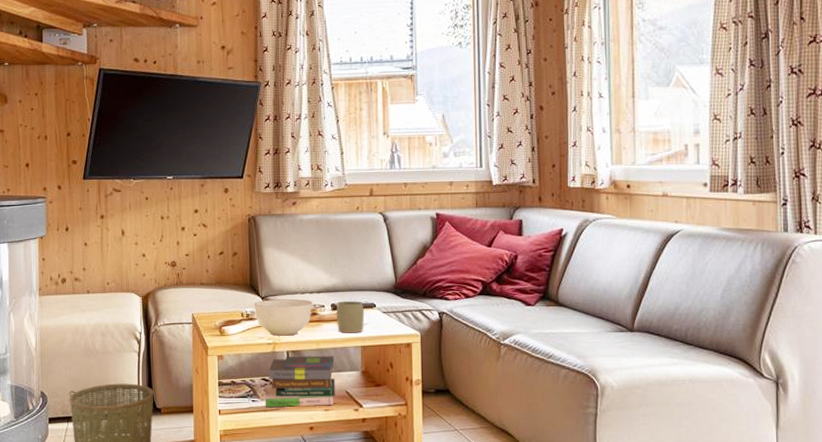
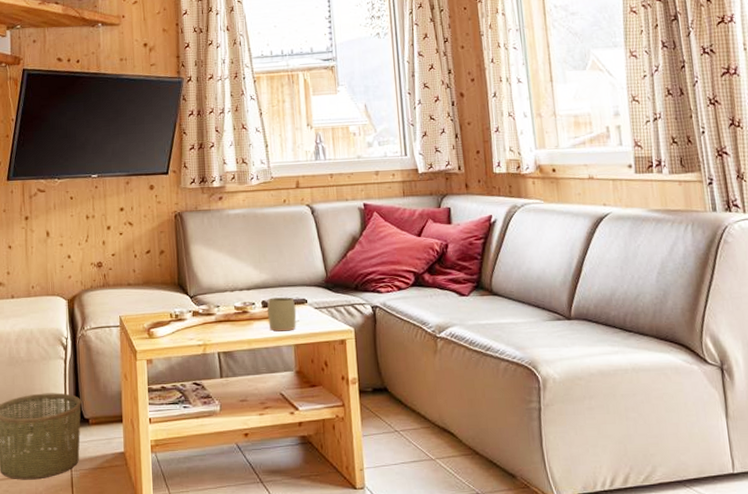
bowl: present [253,299,313,336] -> none [182,297,243,337]
books: present [265,356,335,408] -> none [197,356,270,414]

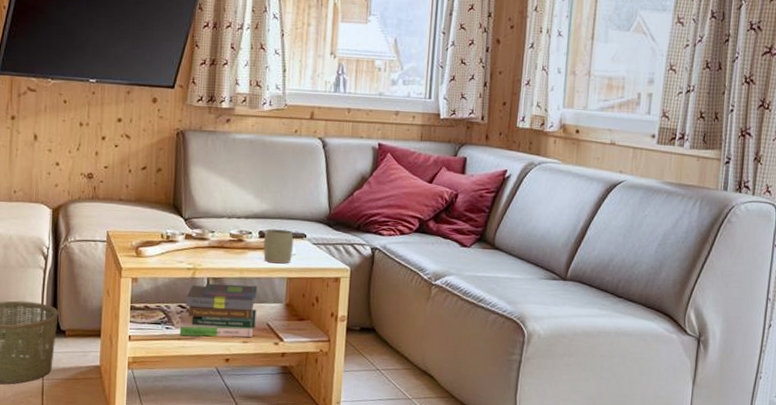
books: none [197,356,270,414] -> present [180,283,258,338]

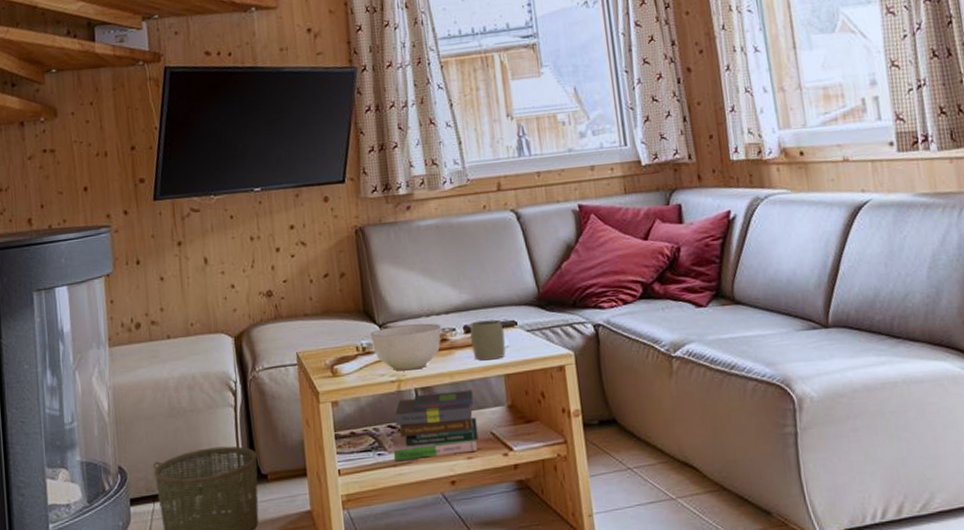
bowl: none [175,222,240,262] -> present [370,323,442,371]

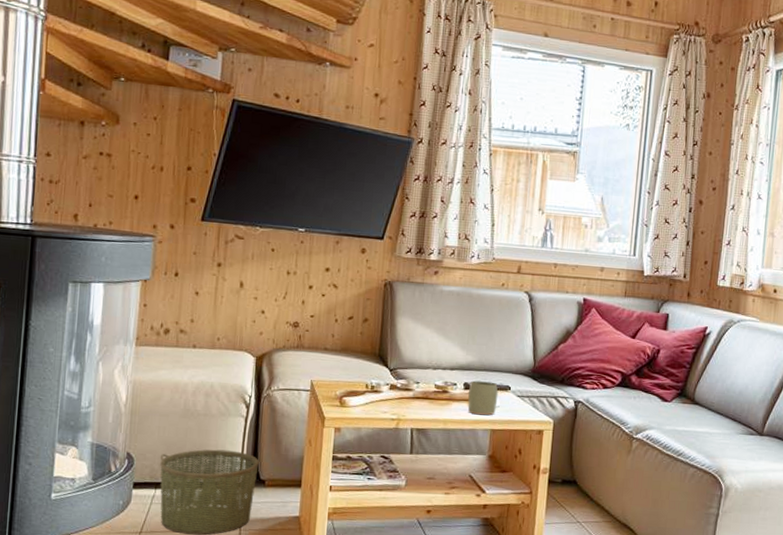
bowl: present [370,323,442,371] -> none [380,372,445,413]
books: present [392,390,479,462] -> none [382,434,461,489]

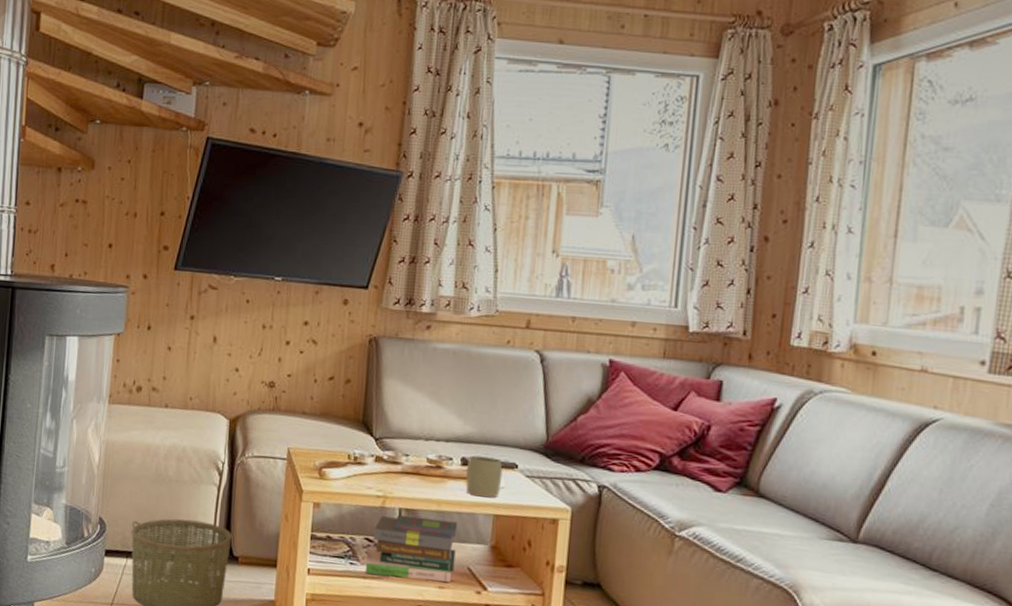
books: none [382,434,461,489] -> present [366,514,458,583]

